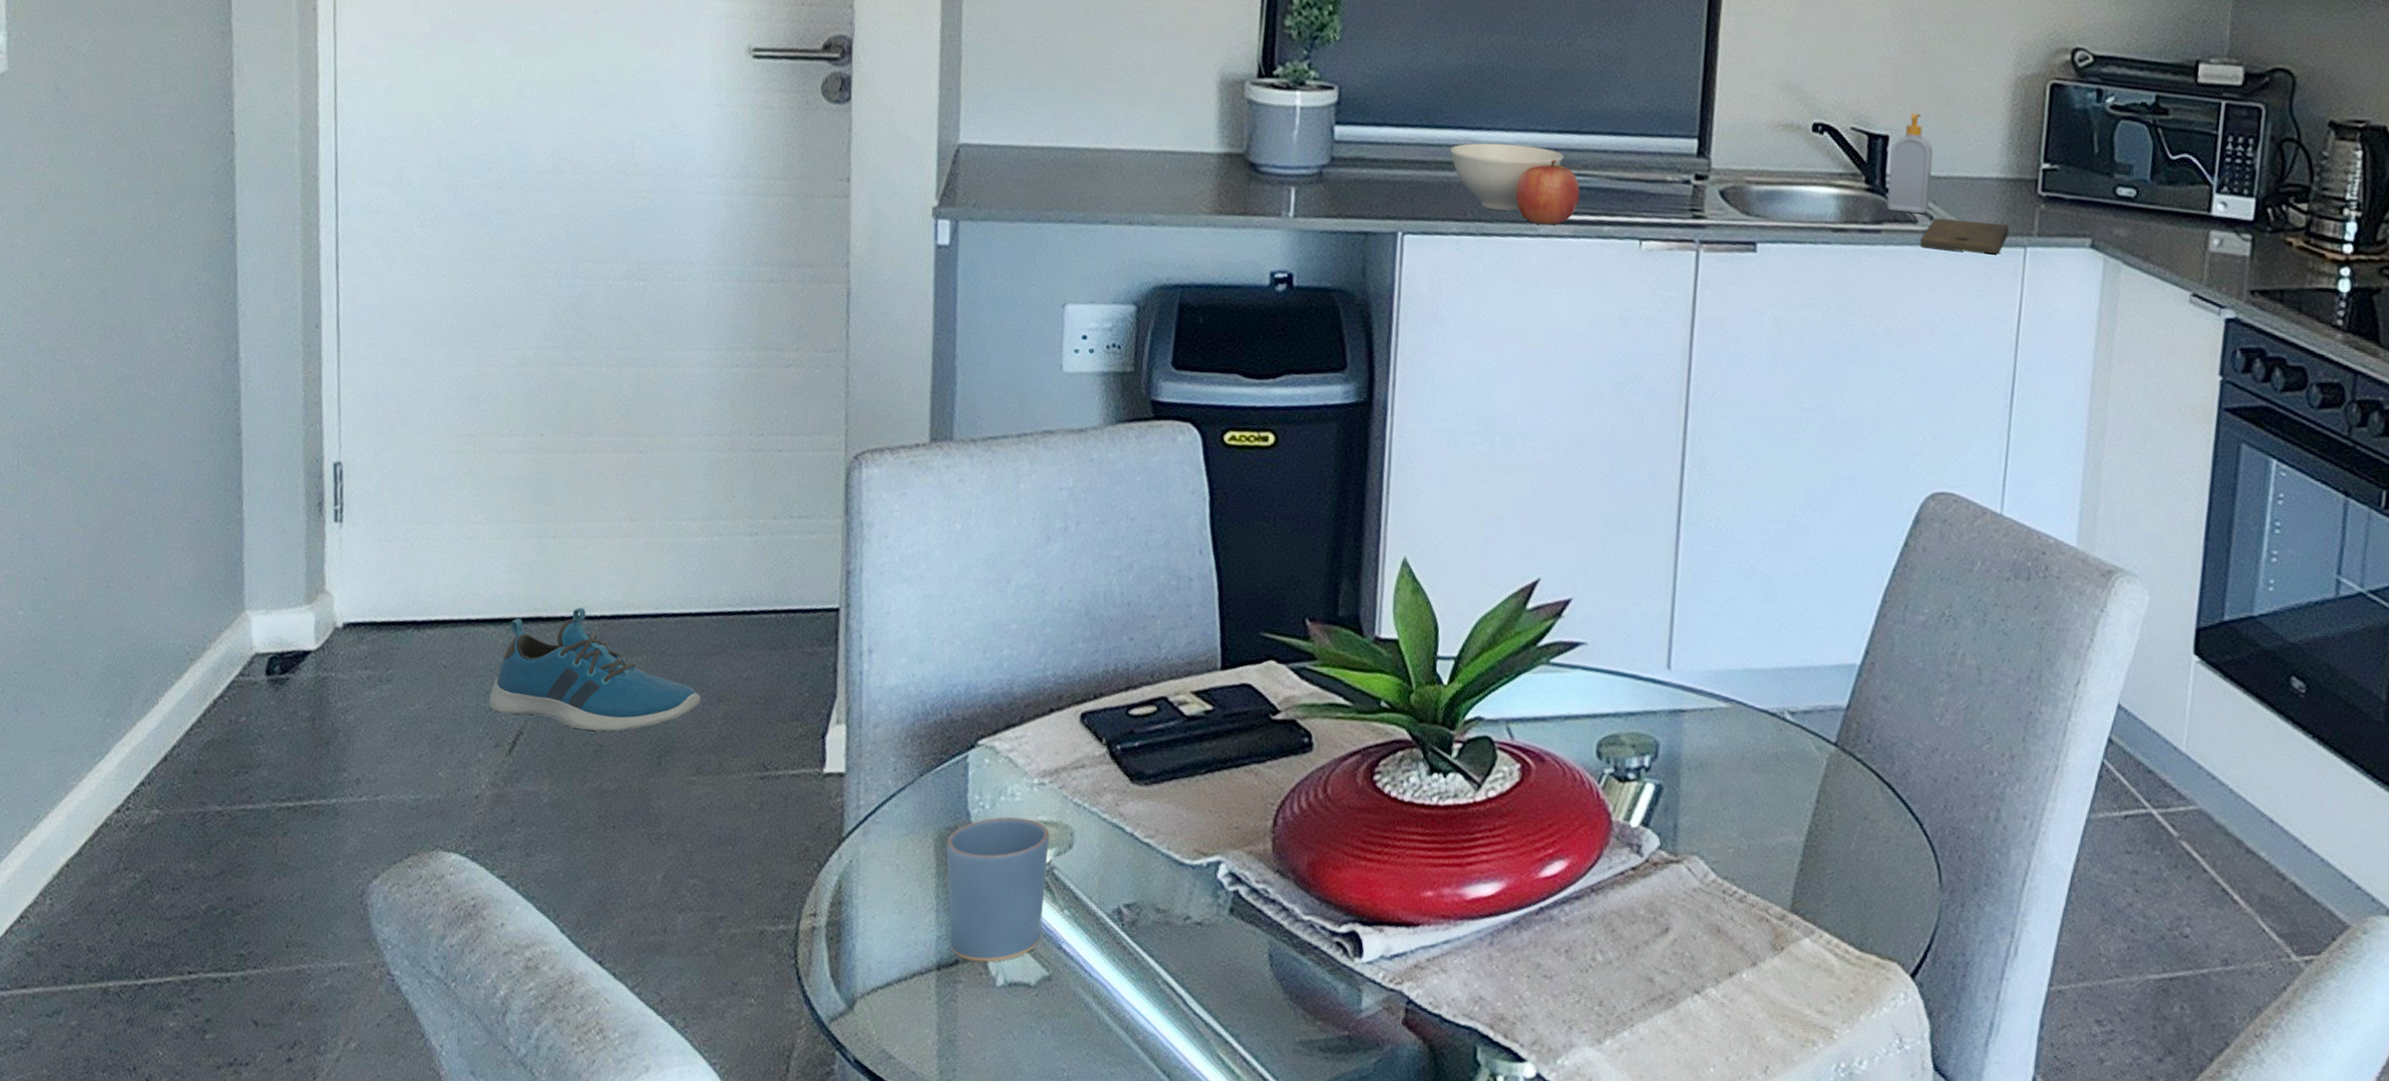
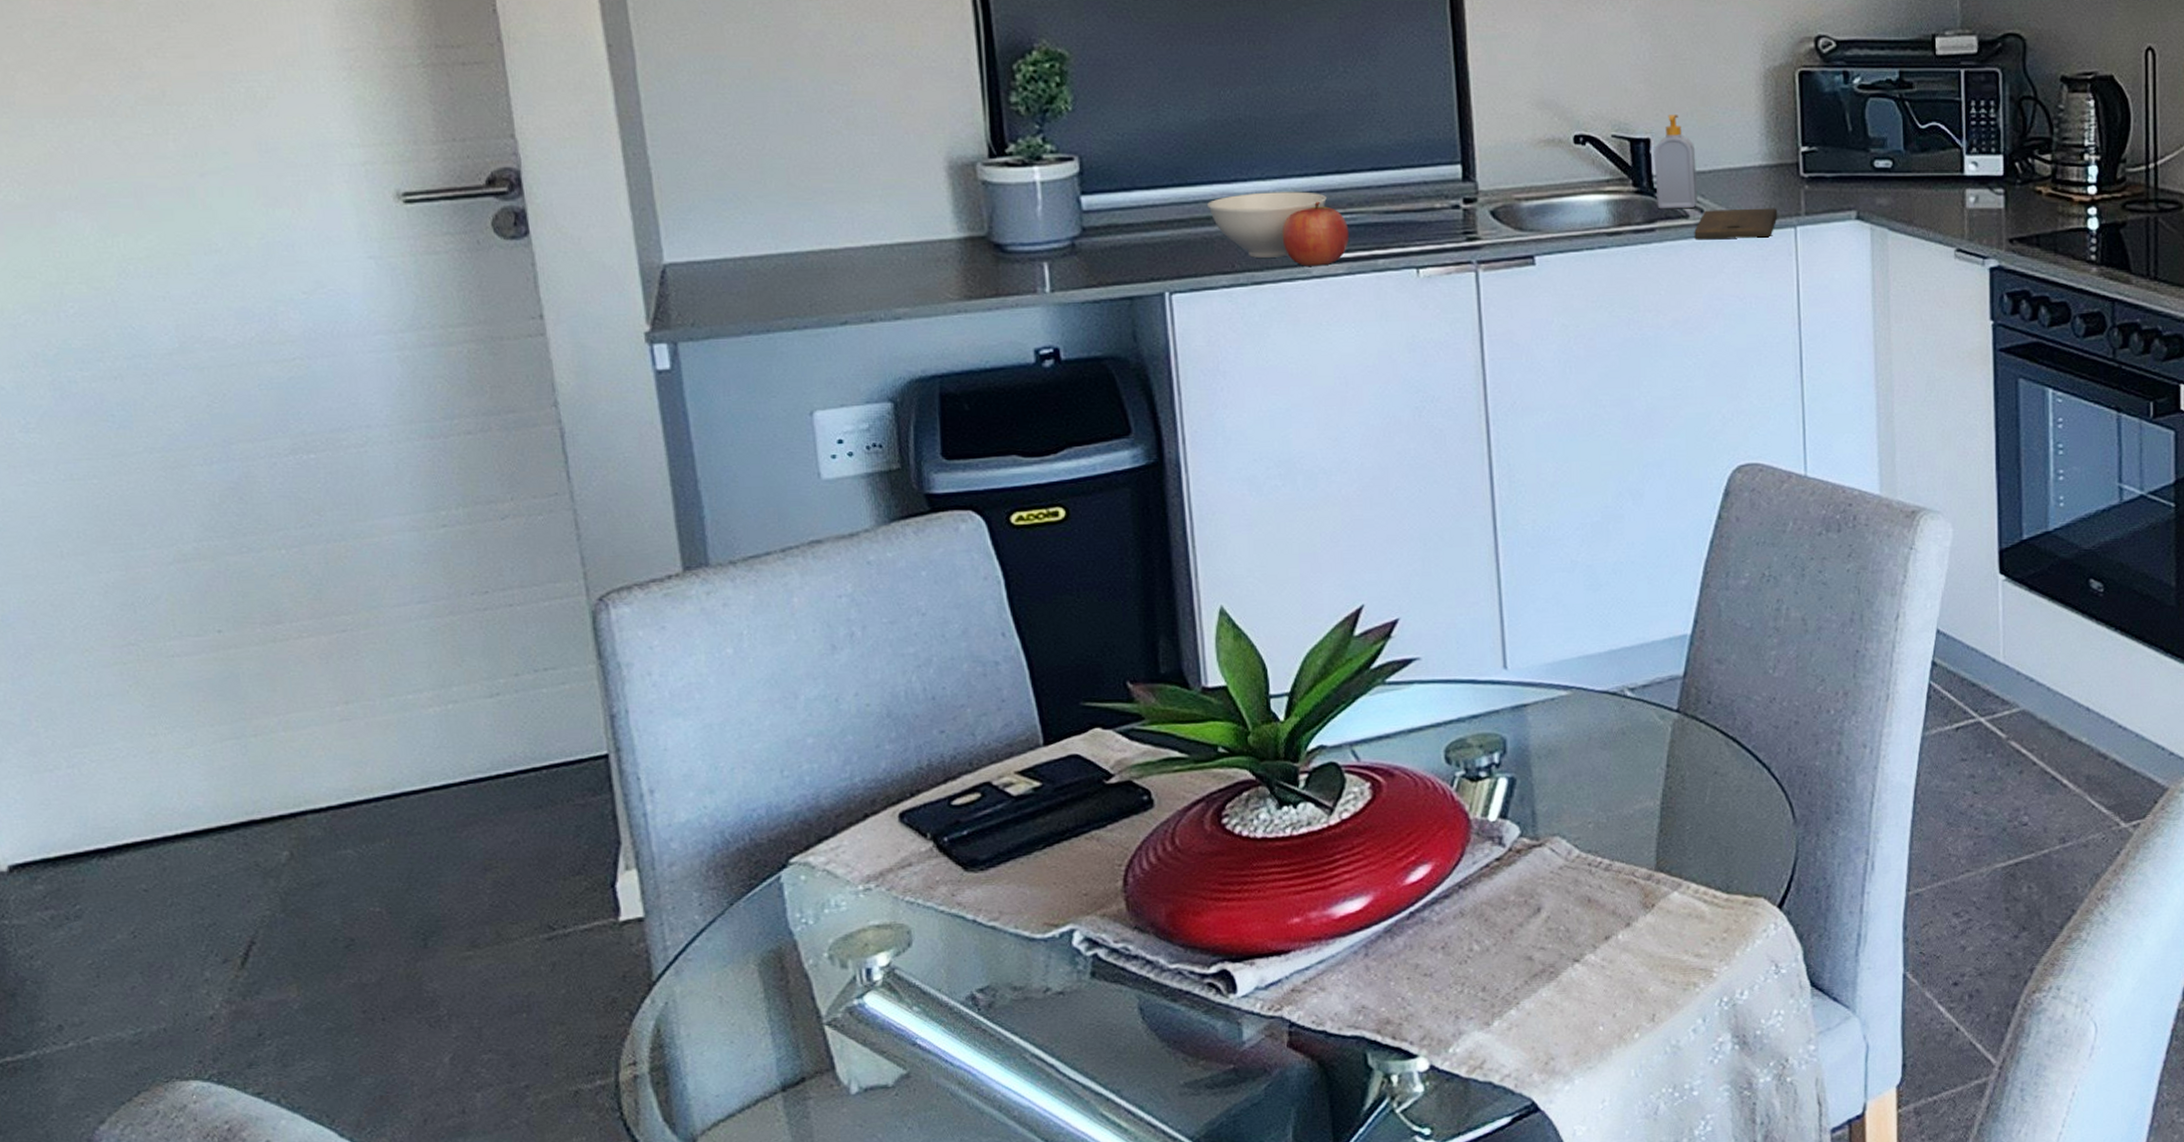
athletic shoe: present [489,607,702,732] -> none [207,802,464,927]
mug: present [946,817,1050,963] -> none [771,926,891,1076]

